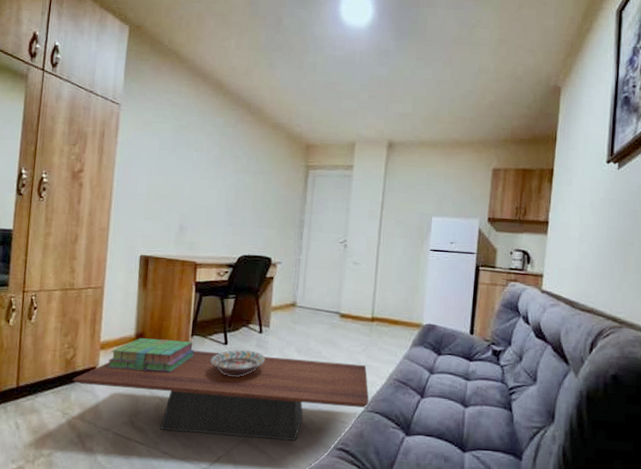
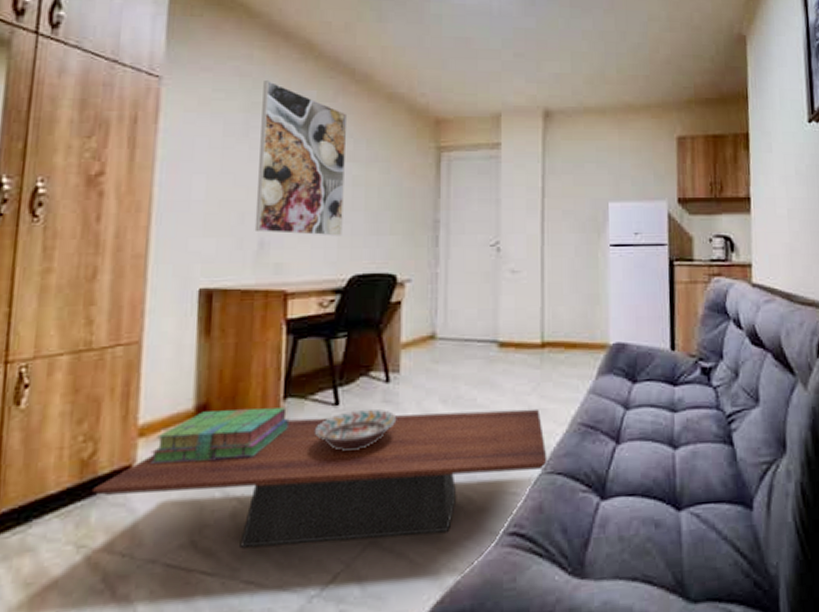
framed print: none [177,110,244,227] -> present [254,81,348,236]

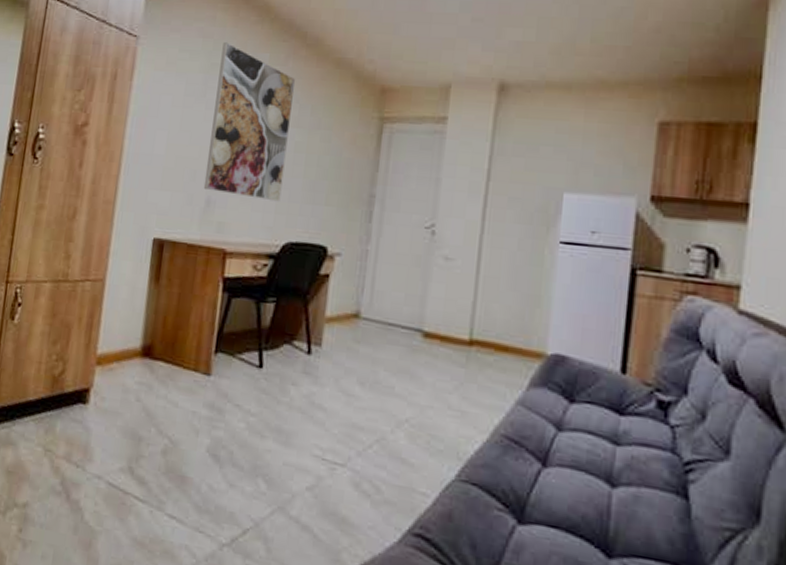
coffee table: present [91,408,547,549] -> none [58,373,463,518]
stack of books: present [150,408,288,463] -> none [103,352,217,403]
decorative bowl: present [314,409,397,451] -> none [238,376,315,416]

